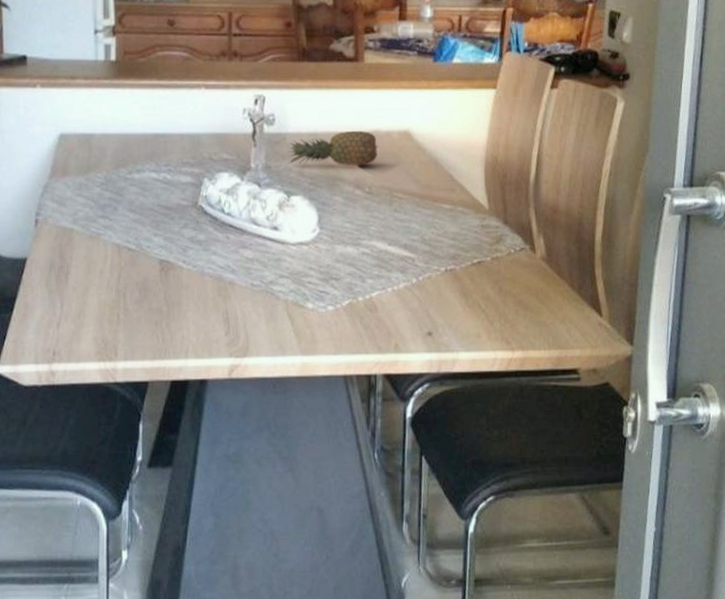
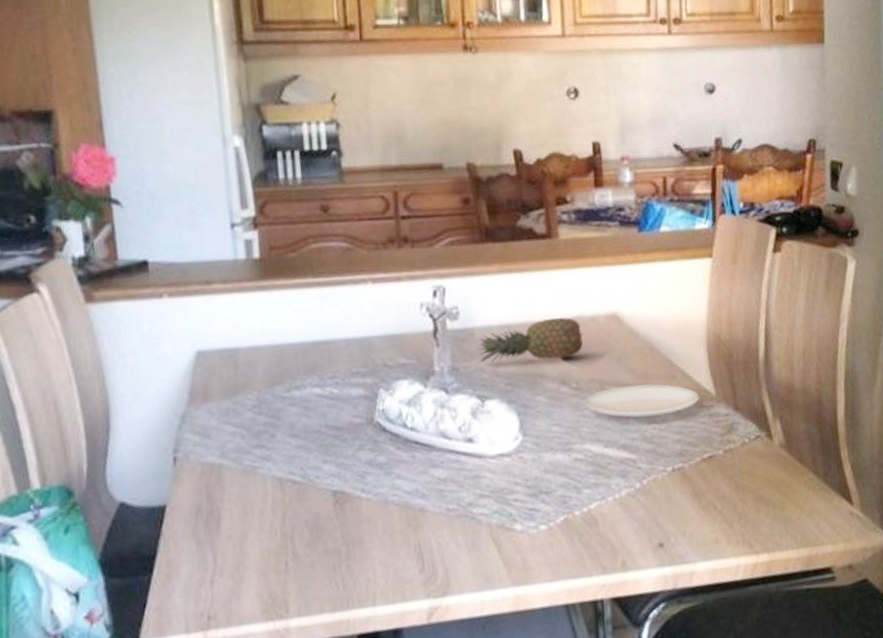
plate: none [375,194,474,223] -> present [585,384,699,418]

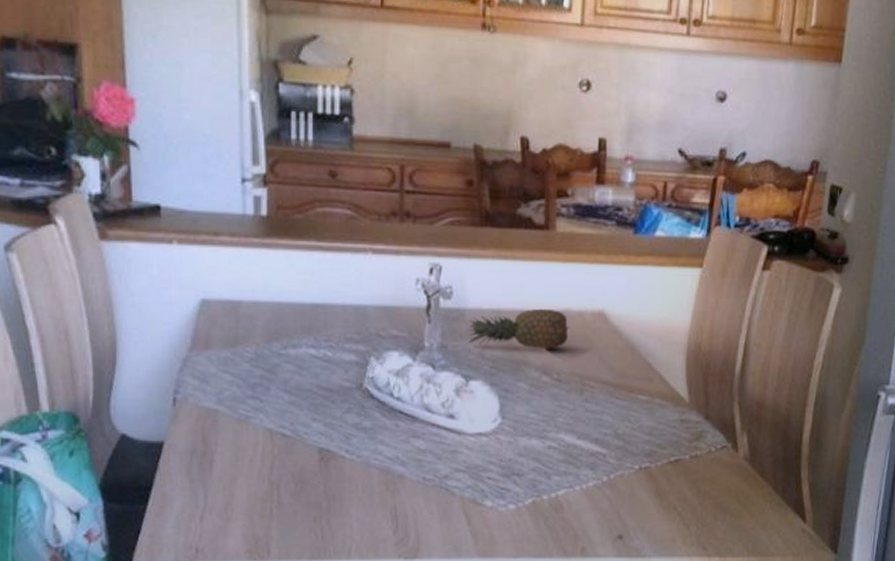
plate: present [585,384,699,418] -> none [564,383,673,415]

